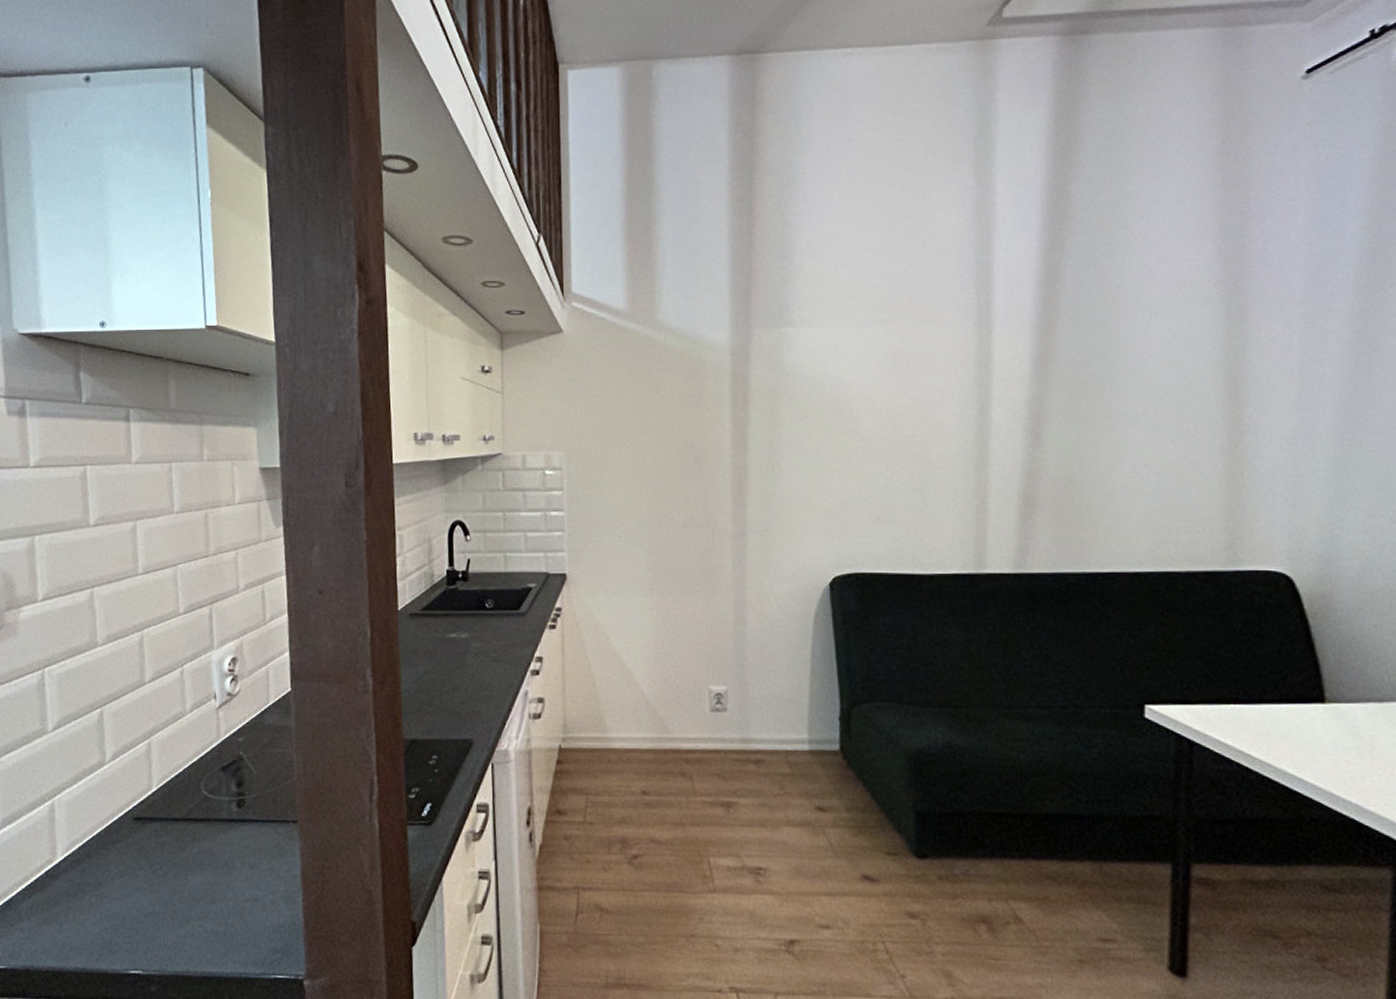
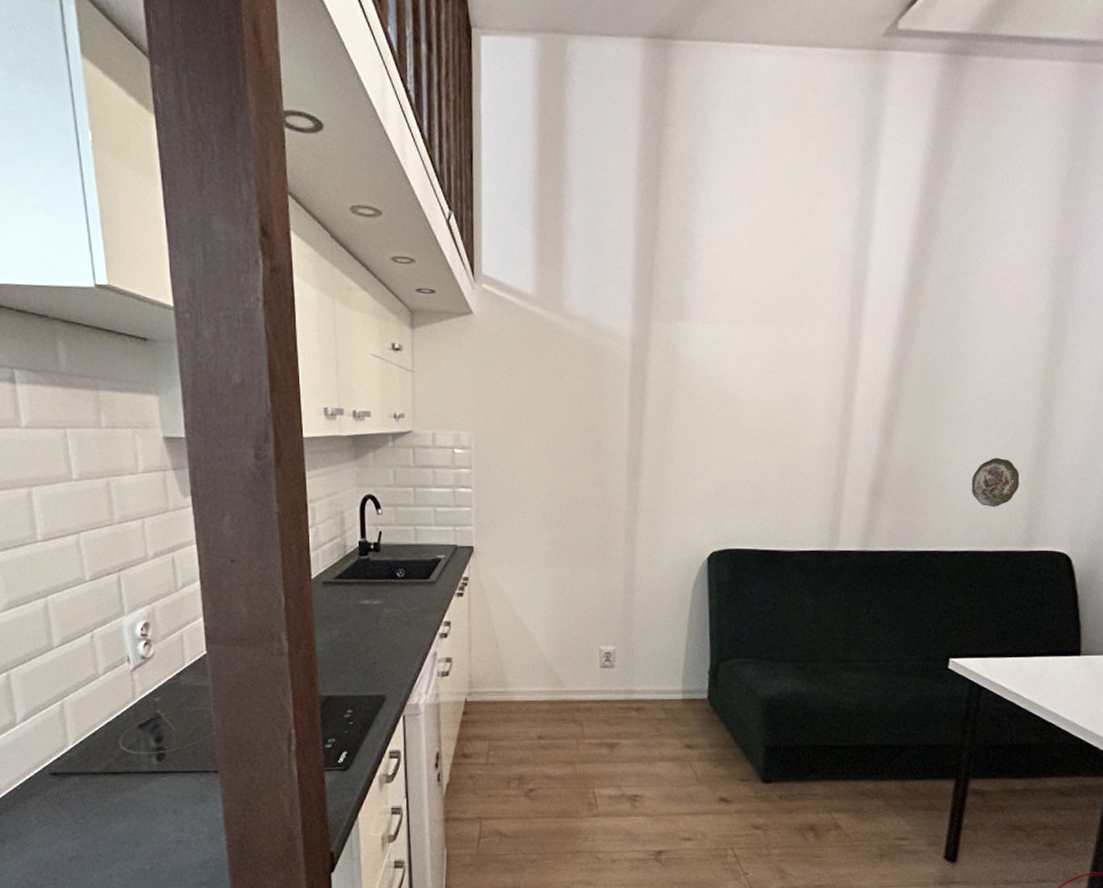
decorative plate: none [1147,459,1211,518] -> present [971,457,1020,507]

